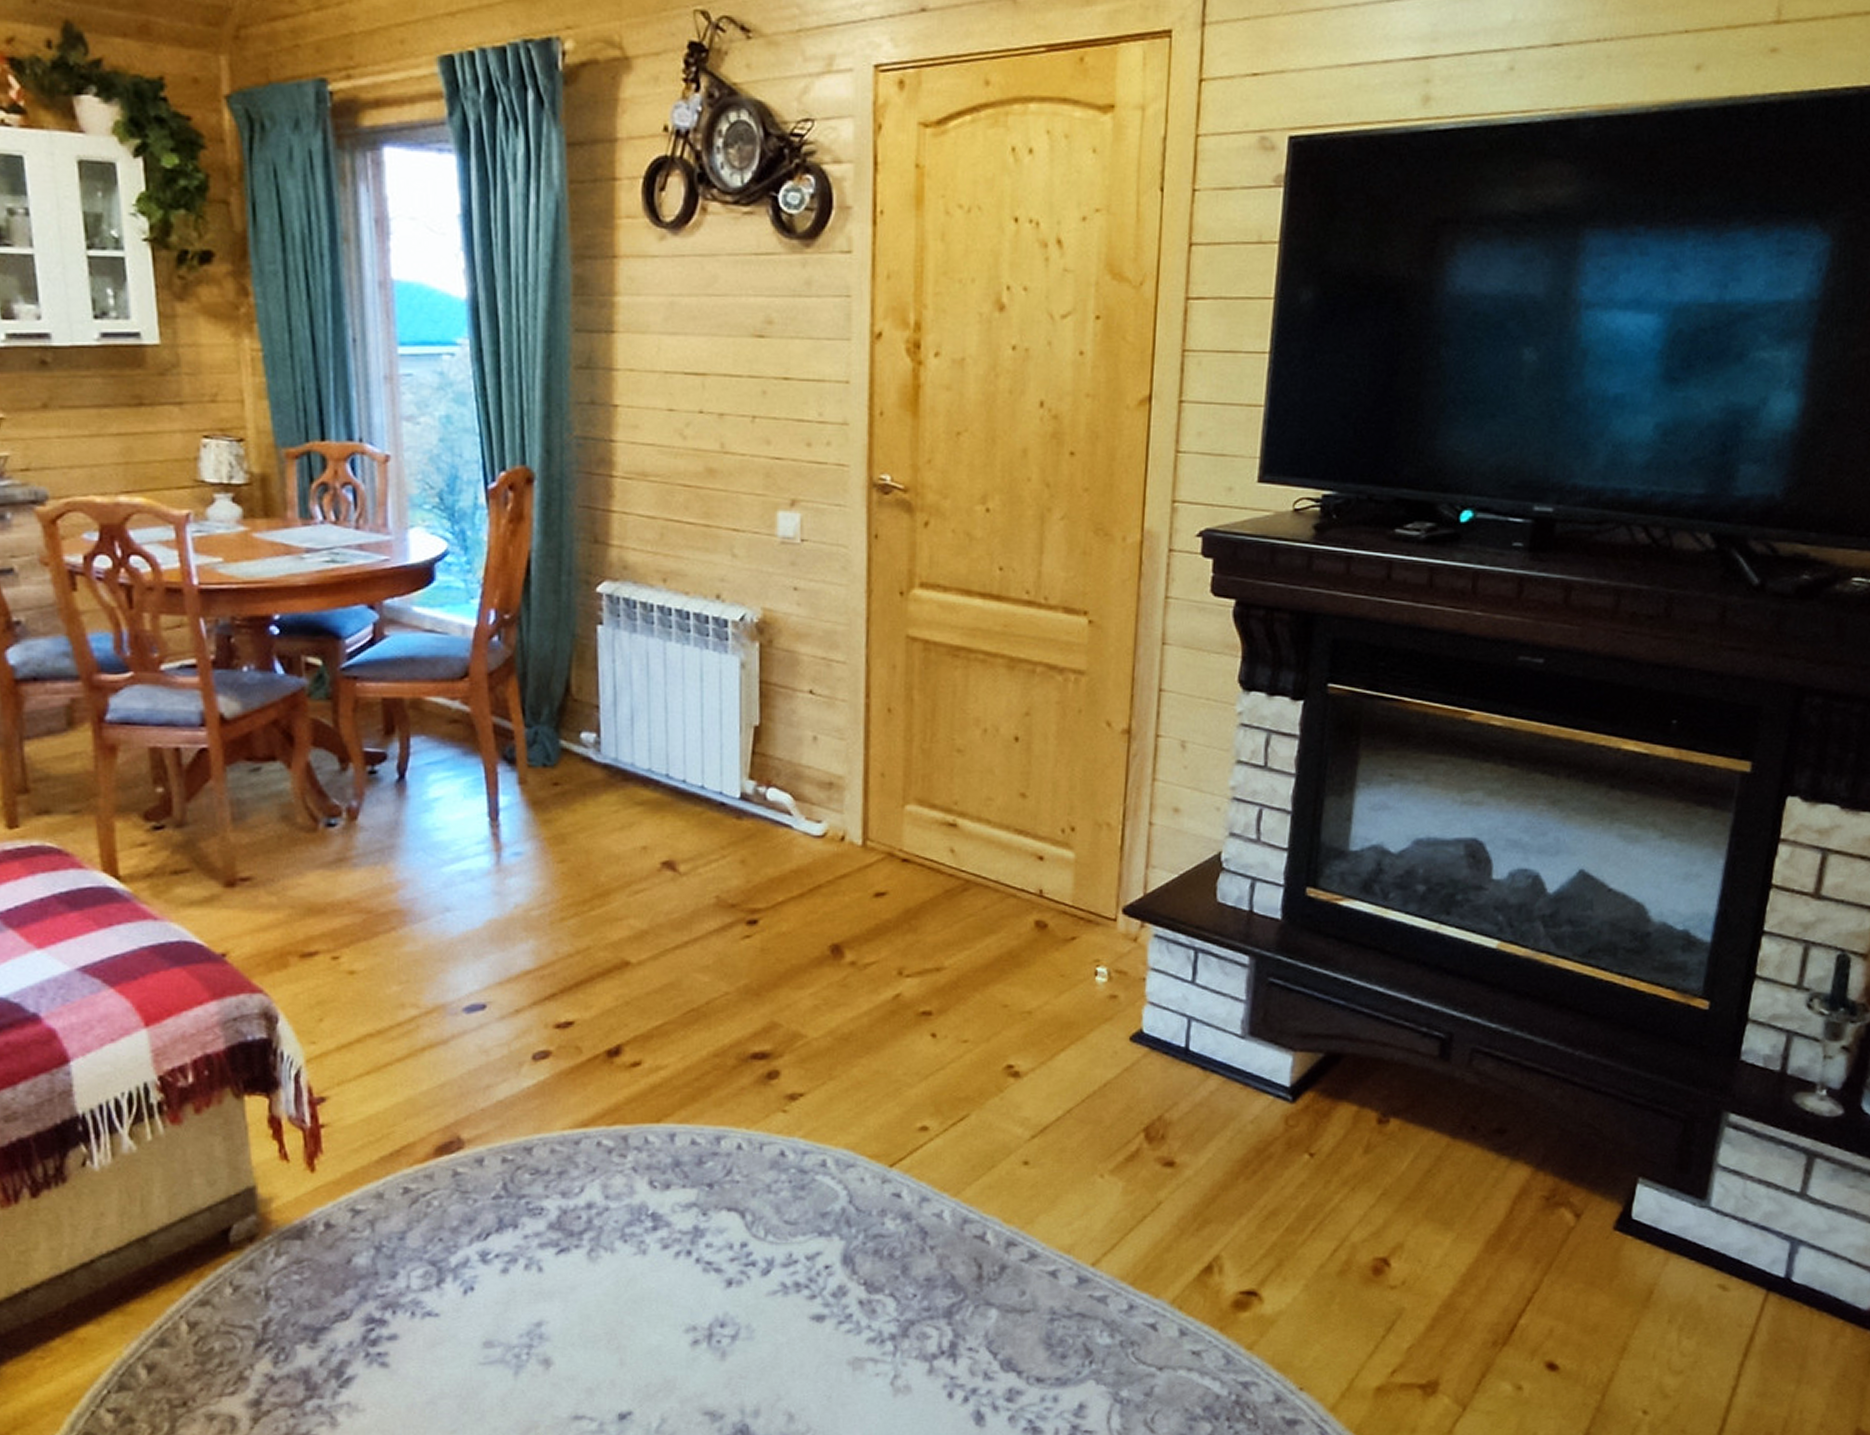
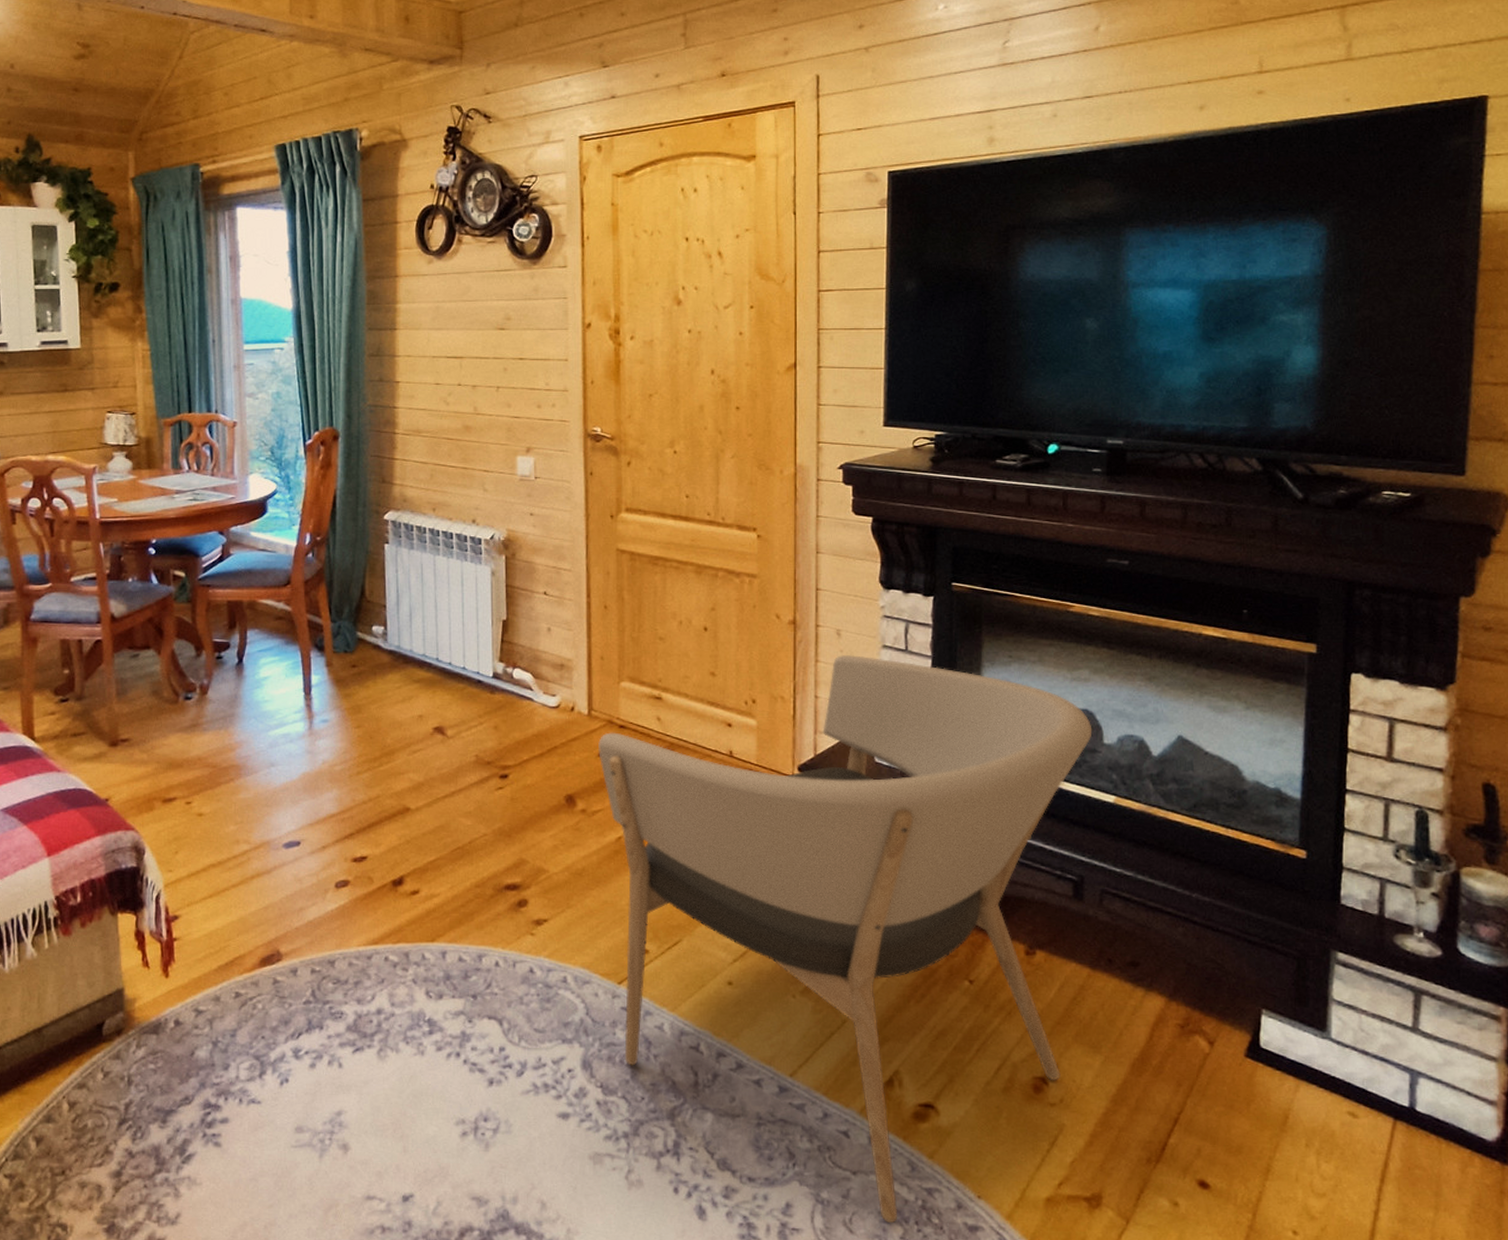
armchair: none [874,771,1481,1421] -> present [598,654,1093,1224]

